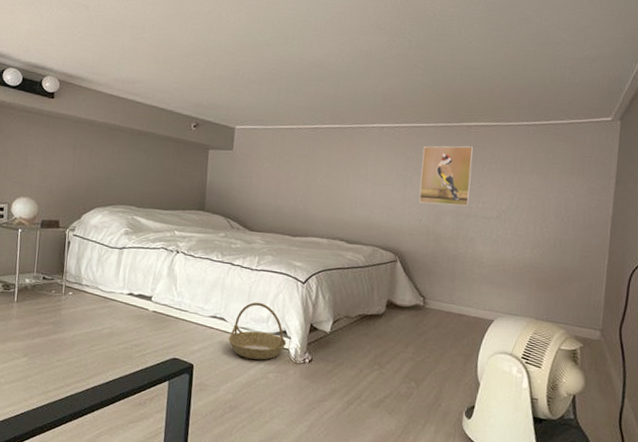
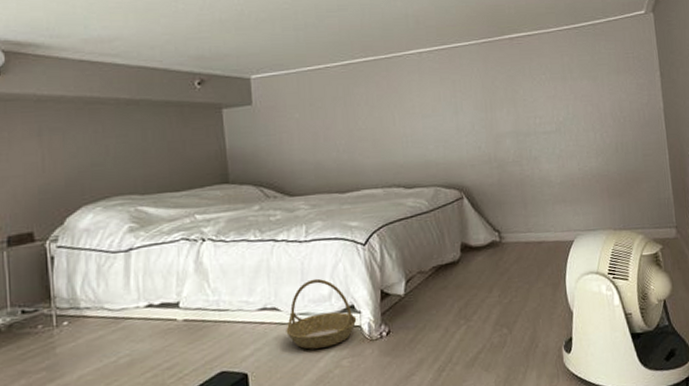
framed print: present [419,146,474,207] -> none [467,60,526,129]

